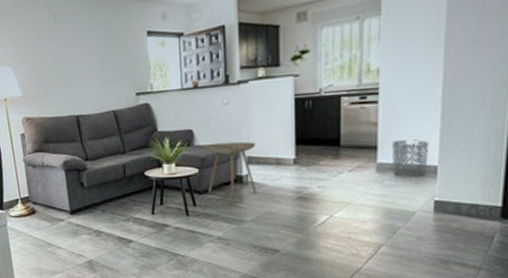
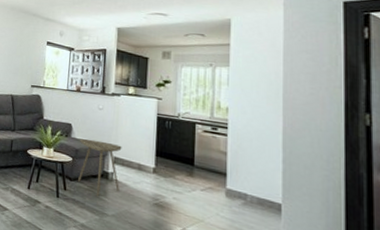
waste bin: present [391,139,430,177] -> none [239,172,273,210]

